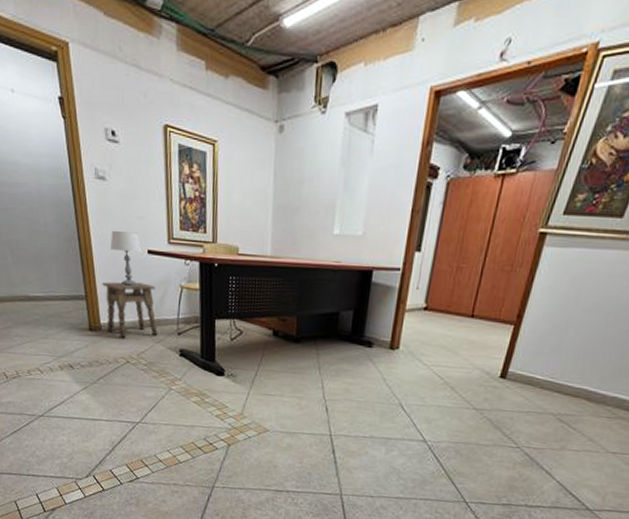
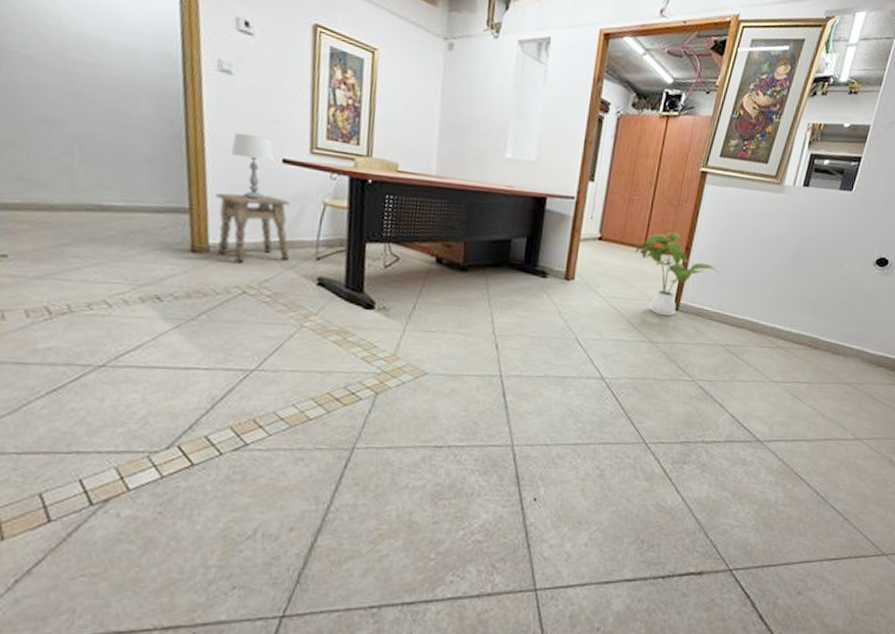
house plant: none [462,299,554,385] -> present [635,231,719,317]

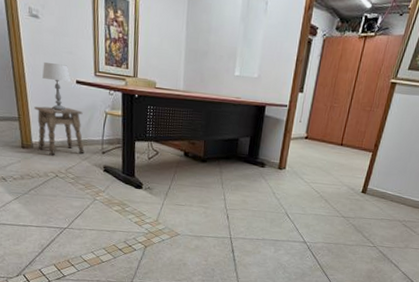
house plant: present [635,231,719,317] -> none [334,132,401,198]

